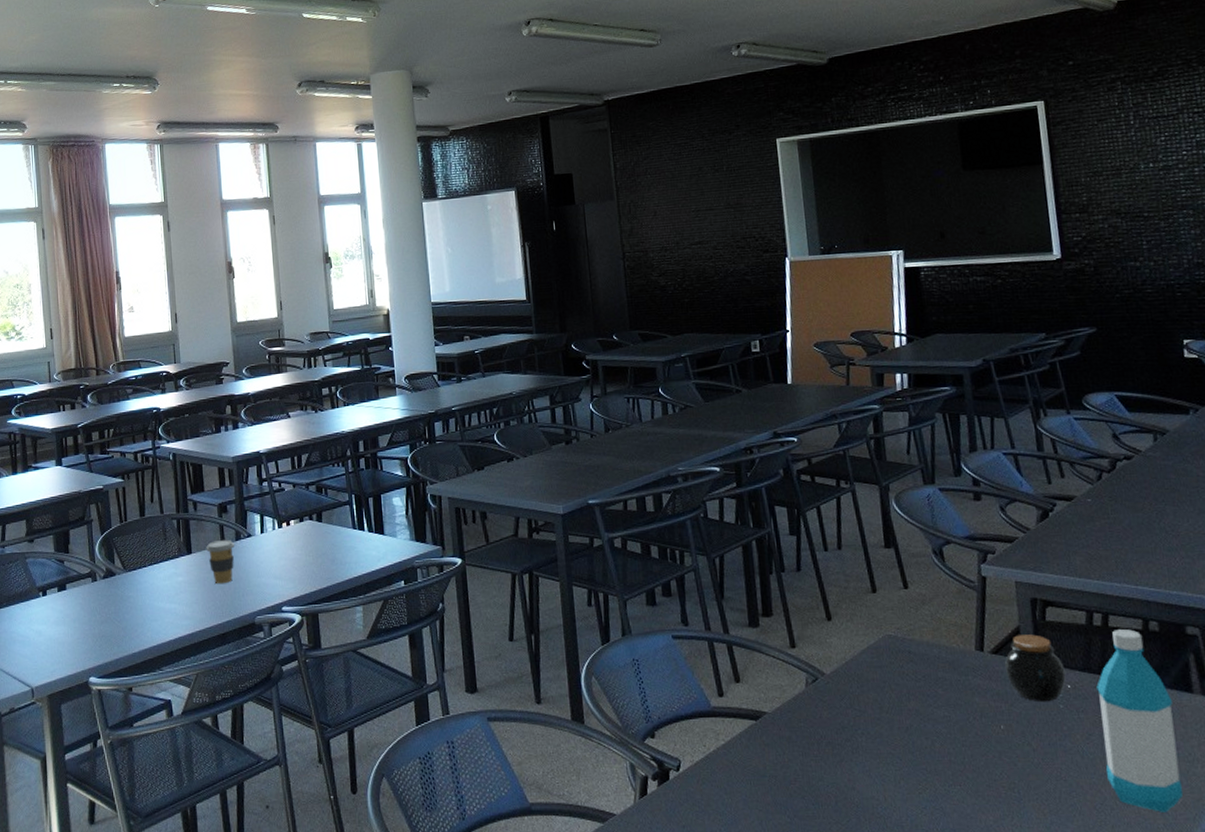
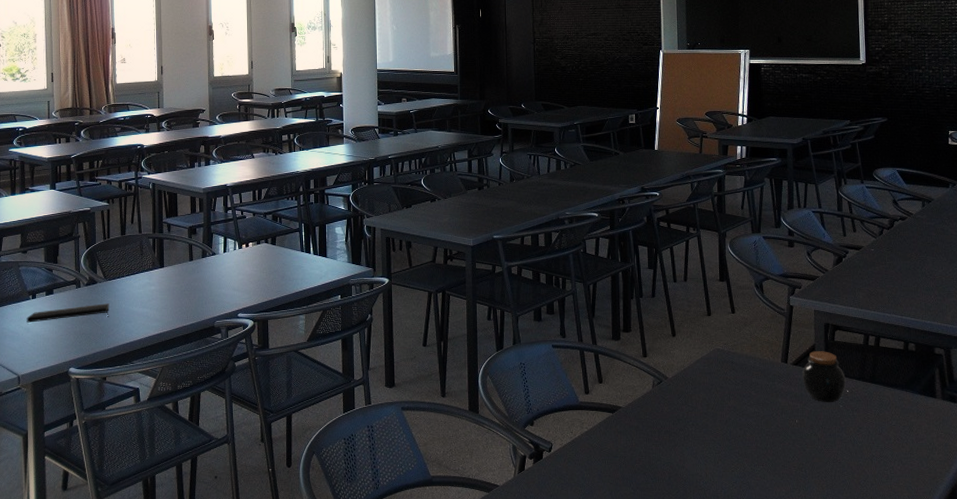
notepad: none [37,599,131,625] -> present [26,303,109,323]
coffee cup: present [206,539,234,584] -> none [176,256,200,294]
water bottle: present [1096,629,1184,812] -> none [867,349,924,487]

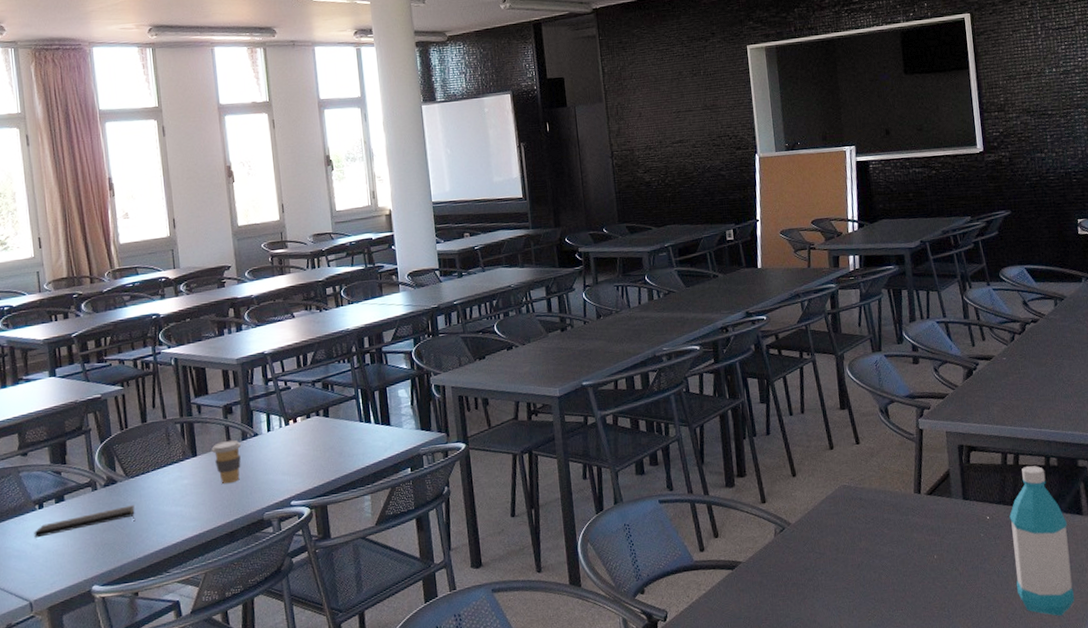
coffee cup: none [176,256,200,294] -> present [212,440,241,484]
jar: present [802,351,846,403] -> none [937,476,986,533]
water bottle: none [867,349,924,487] -> present [1009,466,1075,616]

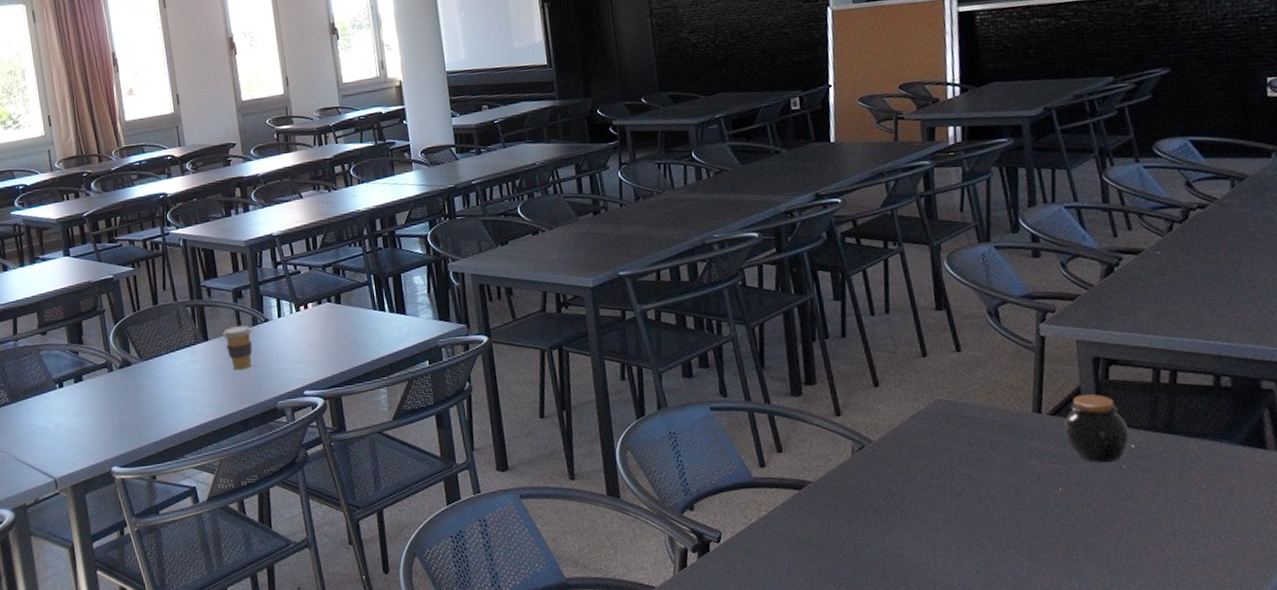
notepad: present [34,505,135,538] -> none [55,388,150,417]
jar: none [937,476,986,533] -> present [1064,394,1130,463]
water bottle: present [1009,466,1075,616] -> none [1162,386,1254,571]

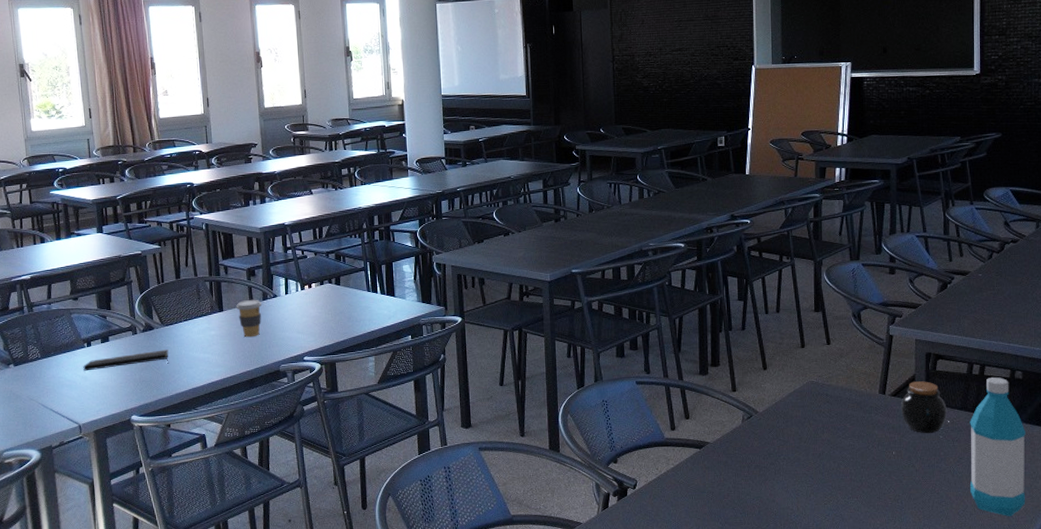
notepad: none [55,388,150,417] -> present [83,349,169,371]
water bottle: none [1162,386,1254,571] -> present [970,377,1026,516]

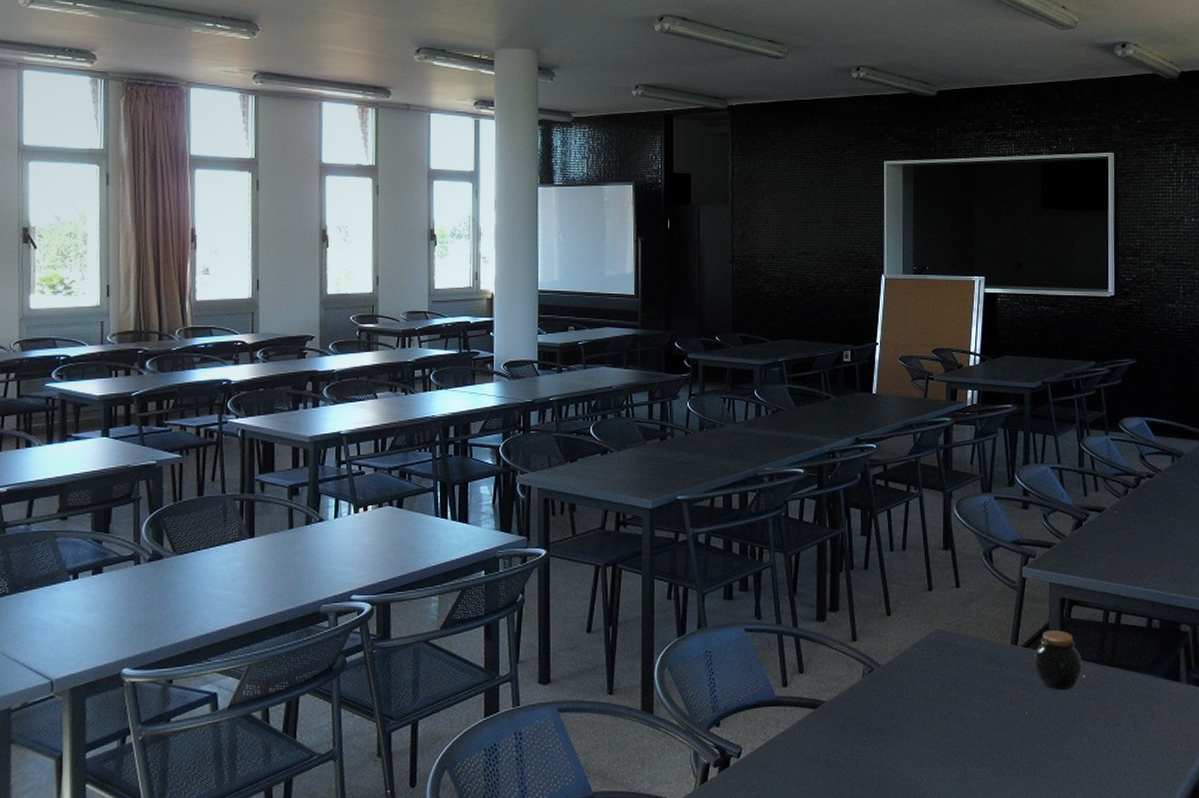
notepad: present [83,349,169,371] -> none [64,584,179,611]
coffee cup: present [236,299,262,338] -> none [271,523,303,571]
water bottle: present [970,377,1026,516] -> none [1106,626,1165,786]

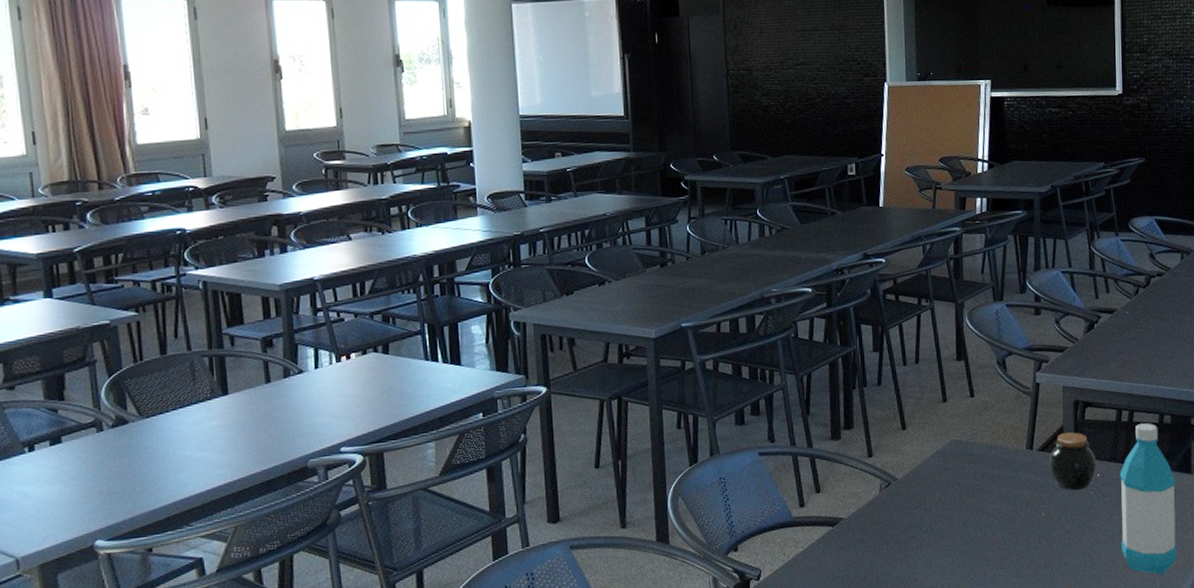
water bottle: none [1106,626,1165,786] -> present [1120,423,1177,575]

